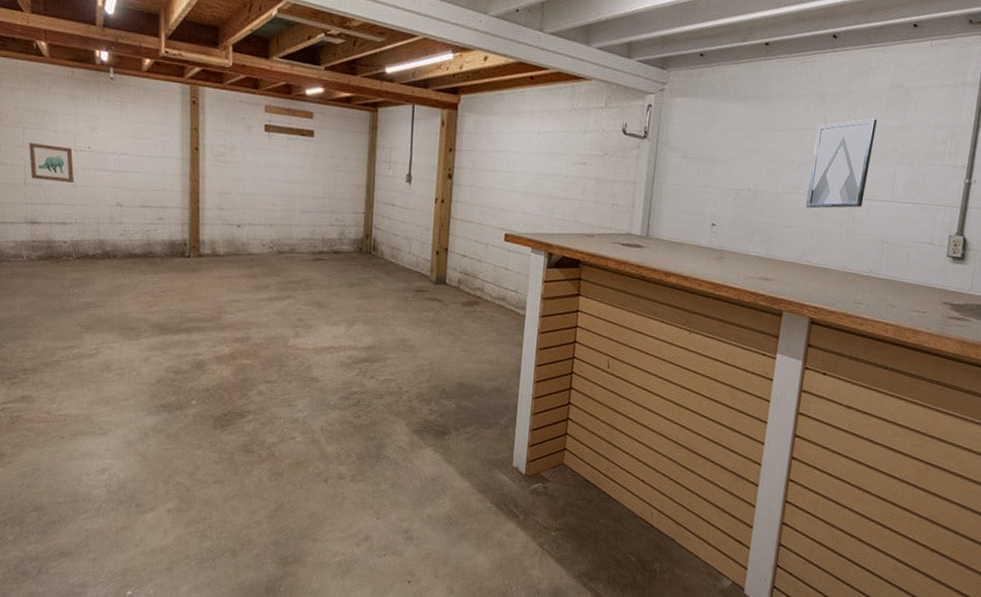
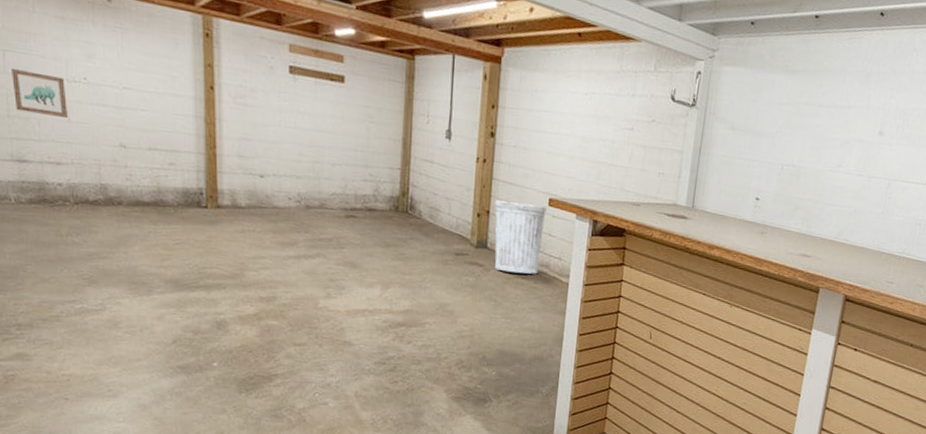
trash can: none [453,238,503,308] -> present [495,200,547,274]
wall art: present [805,118,877,209] -> none [845,100,917,189]

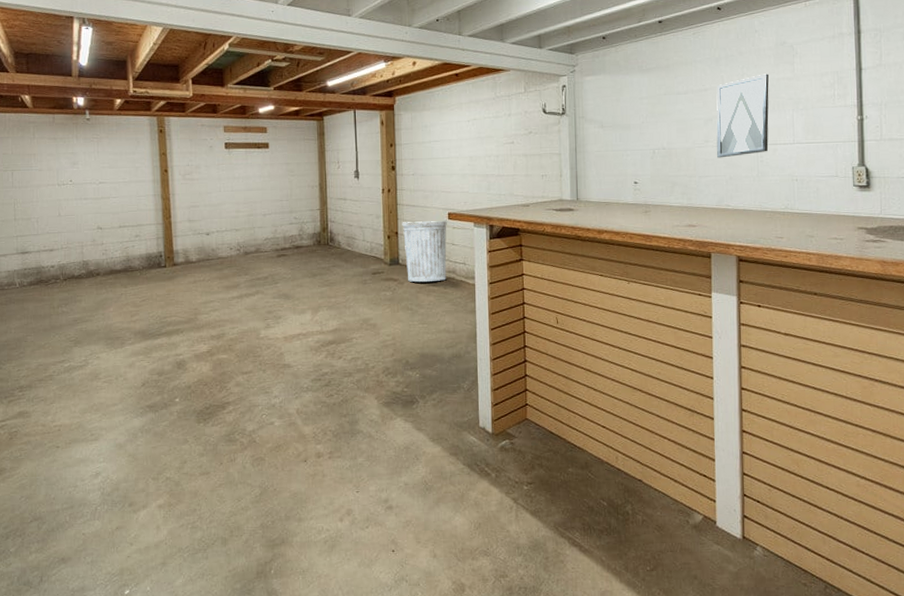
wall art: present [11,69,67,118] -> none [18,182,58,214]
wall art: none [845,100,917,189] -> present [716,73,769,158]

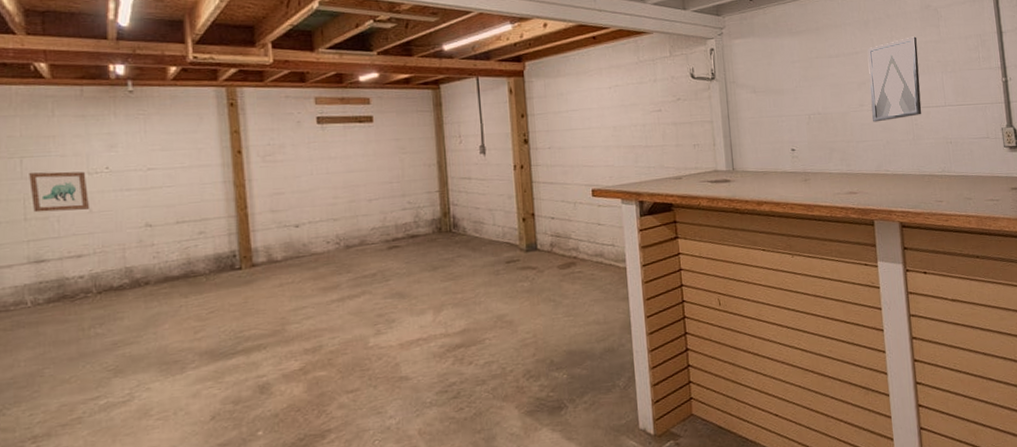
wall art: none [18,182,58,214] -> present [29,171,89,213]
trash can: present [402,221,447,282] -> none [538,198,593,269]

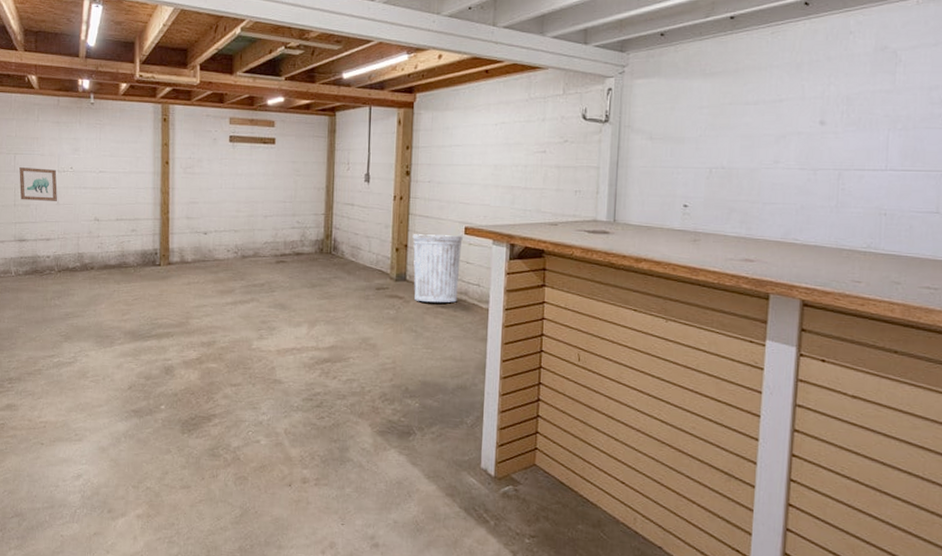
trash can: none [538,198,593,269] -> present [412,234,463,303]
wall art: present [868,36,922,122] -> none [786,84,862,183]

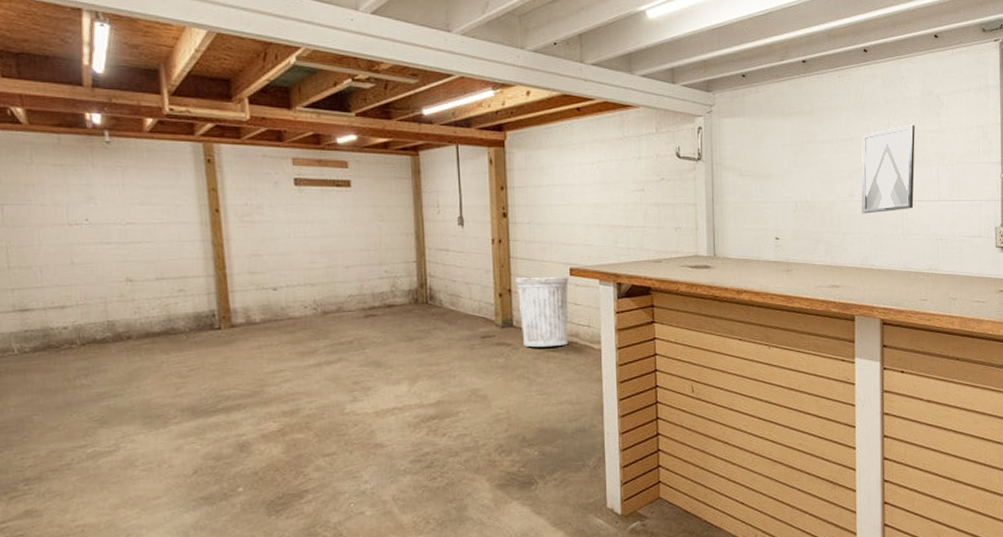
wall art: present [19,167,57,201] -> none [10,221,70,261]
wall art: none [786,84,862,183] -> present [861,124,915,214]

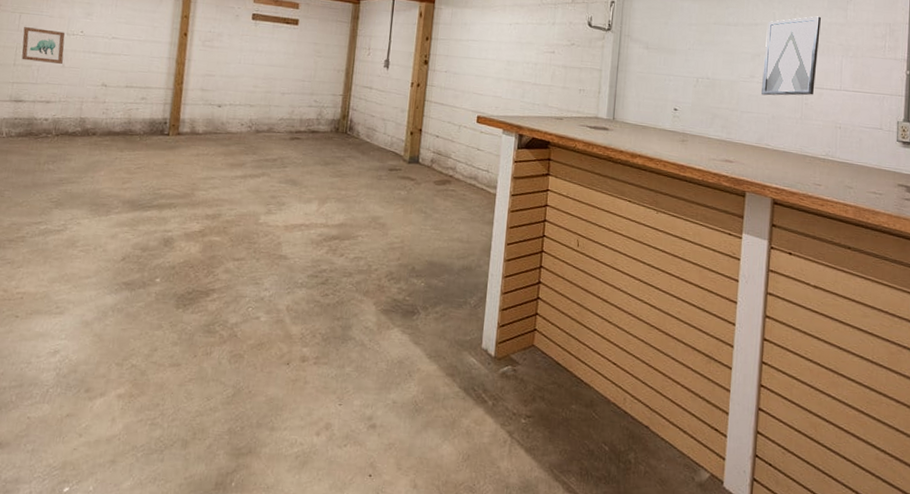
wall art: none [10,221,70,261] -> present [21,27,65,64]
trash can: present [516,277,569,347] -> none [426,119,475,186]

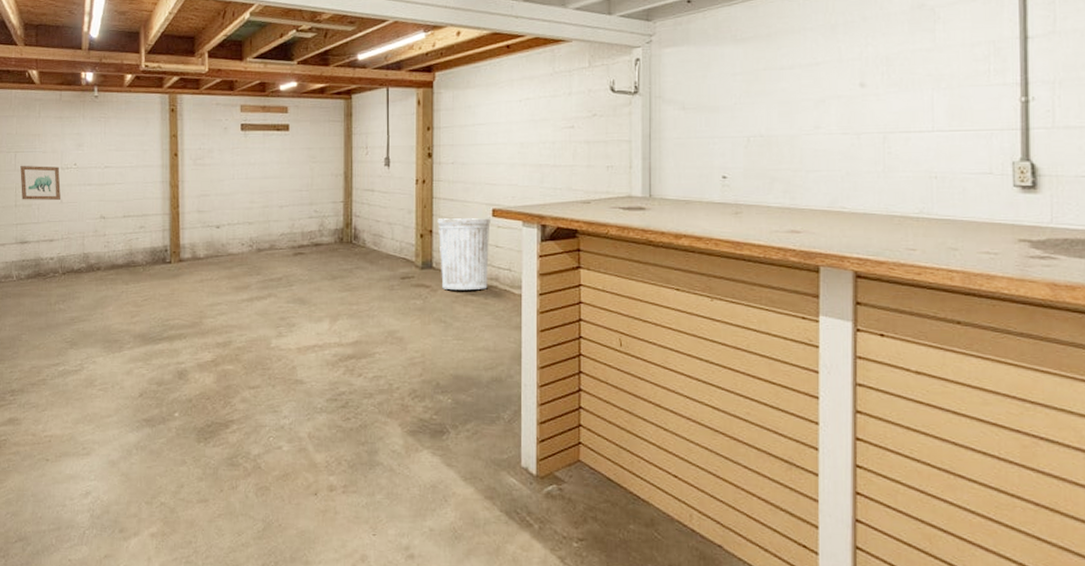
trash can: none [426,119,475,186] -> present [437,218,491,289]
wall art: present [760,16,821,96] -> none [829,44,901,149]

